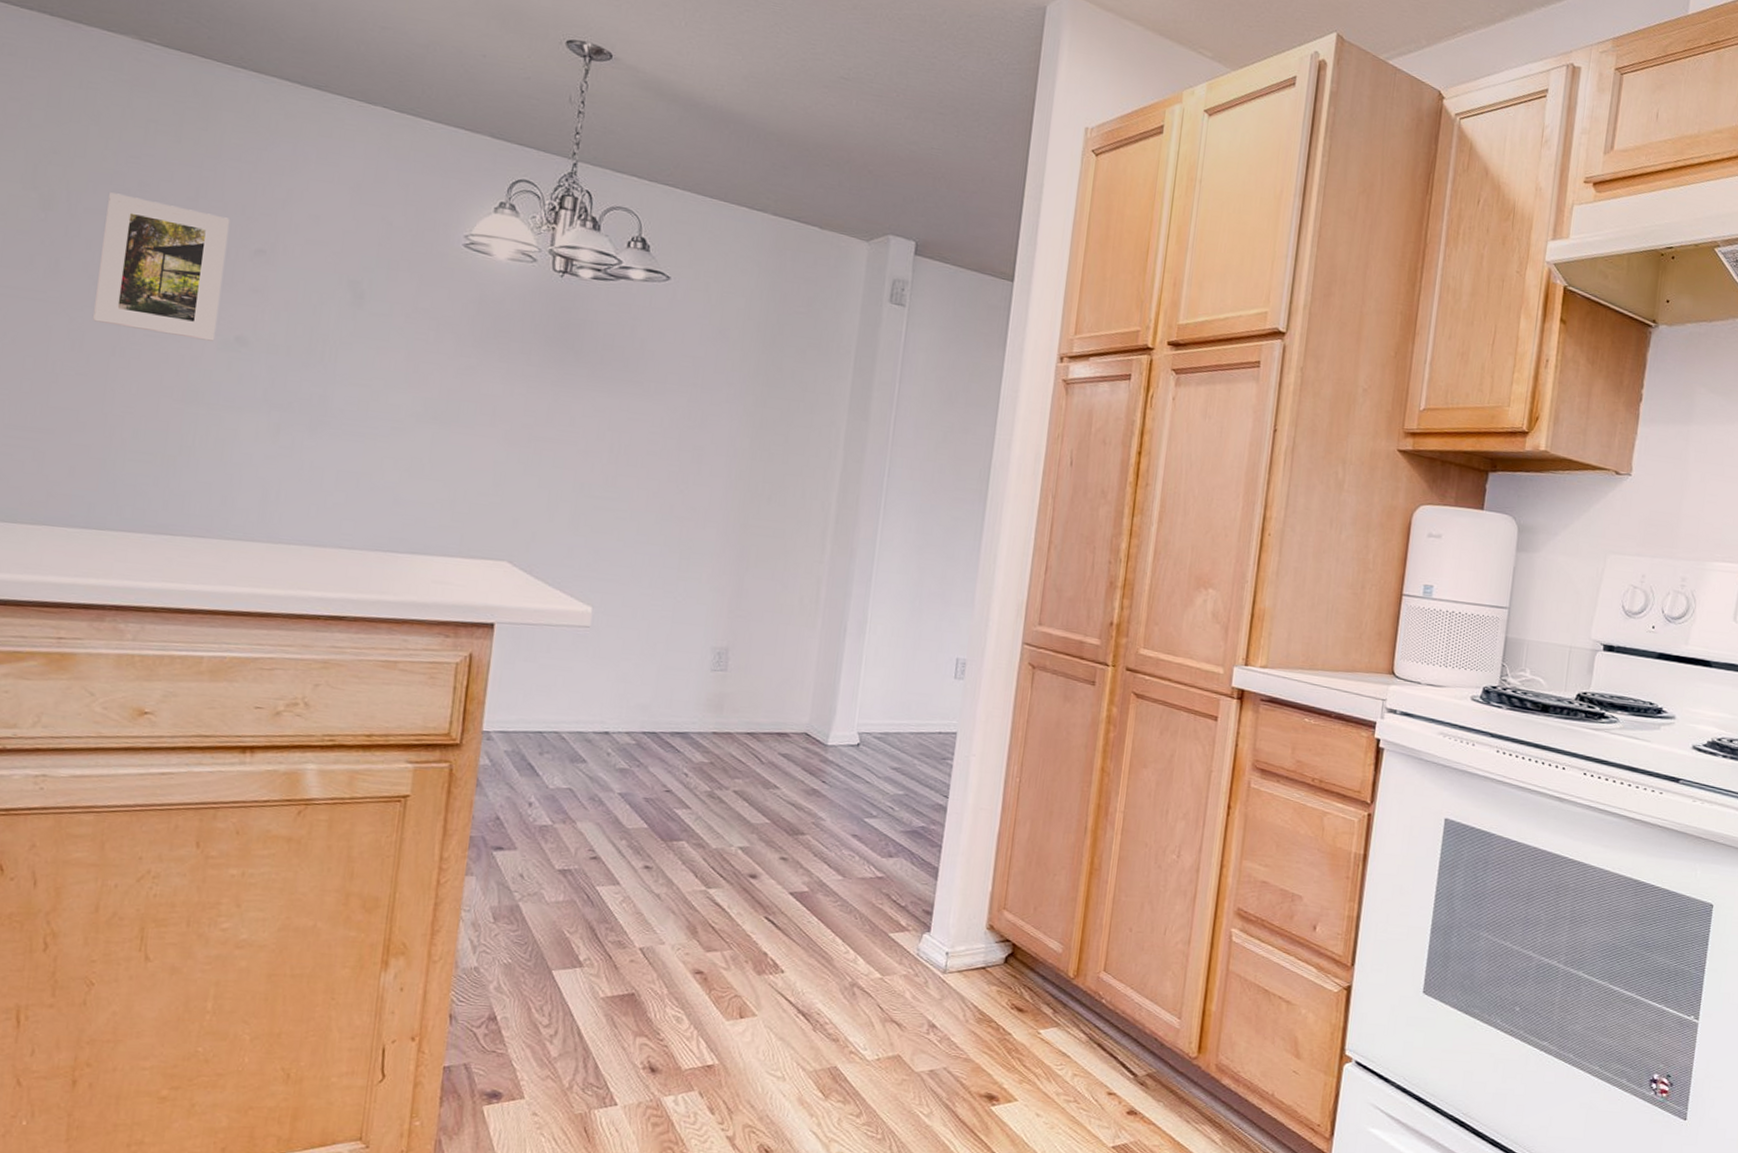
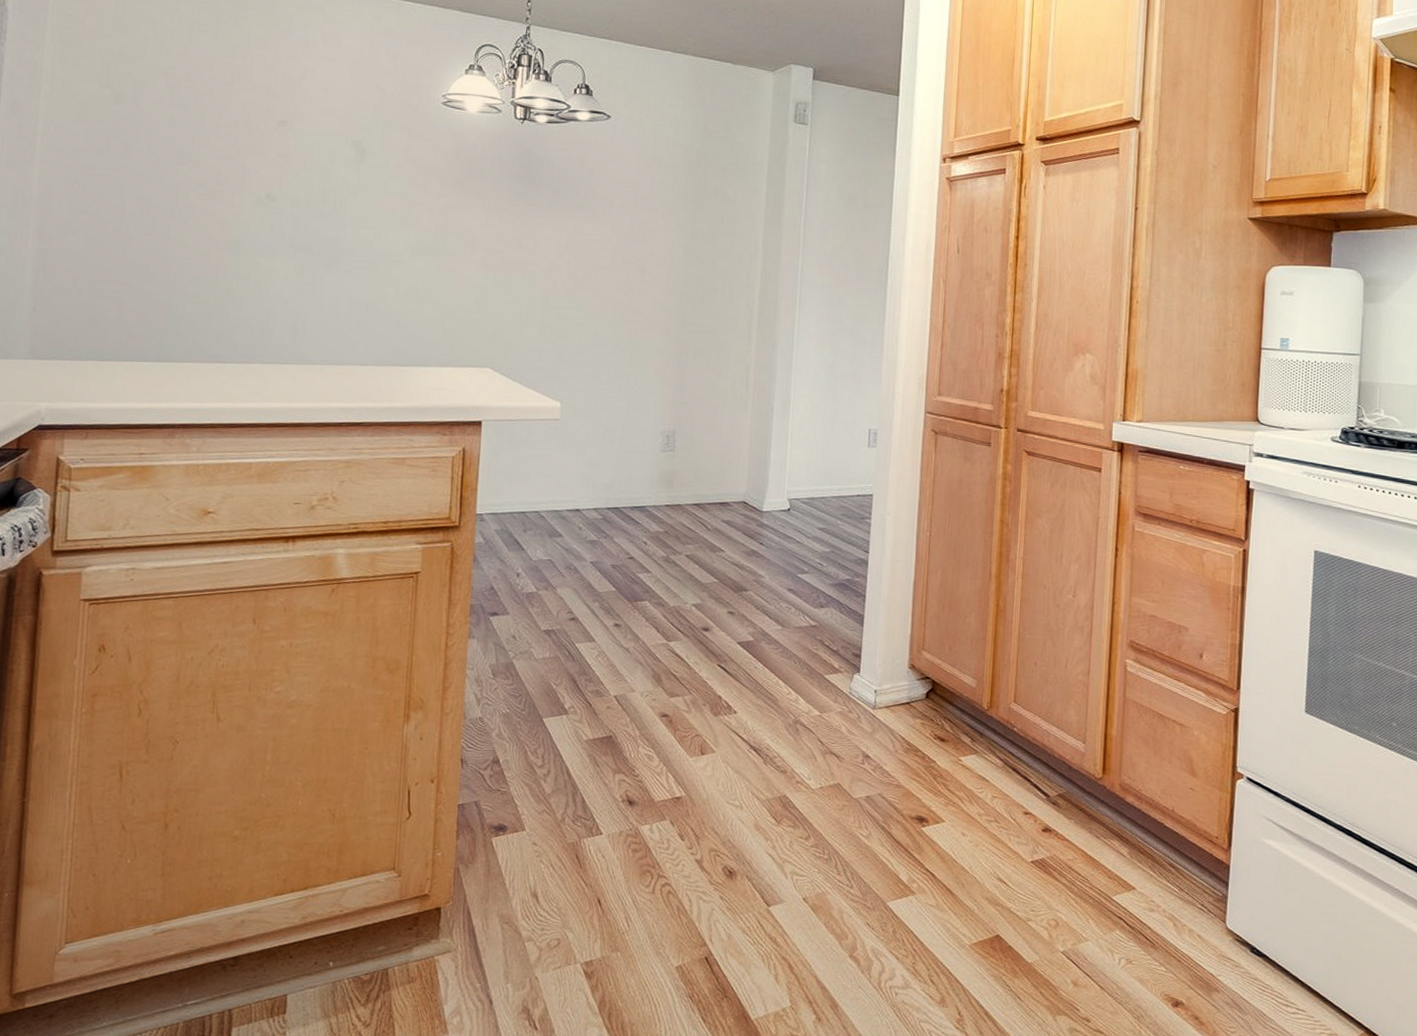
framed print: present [92,192,230,341] -> none [155,84,258,200]

